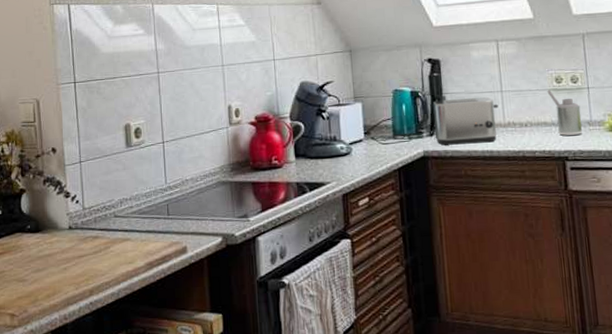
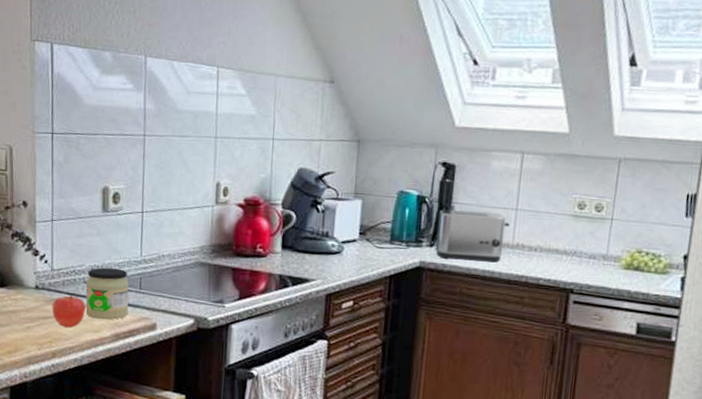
fruit: none [86,229,118,264] -> present [51,293,86,329]
jar: none [116,198,159,251] -> present [85,267,129,320]
soap dispenser: present [547,90,583,136] -> none [566,215,599,269]

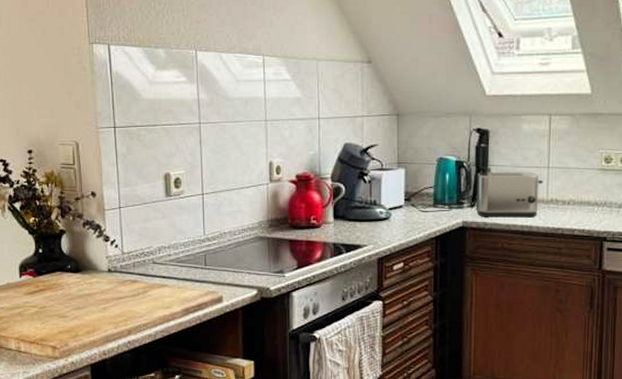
fruit: present [51,293,86,329] -> none [124,274,156,307]
jar: present [85,267,129,320] -> none [154,248,196,296]

